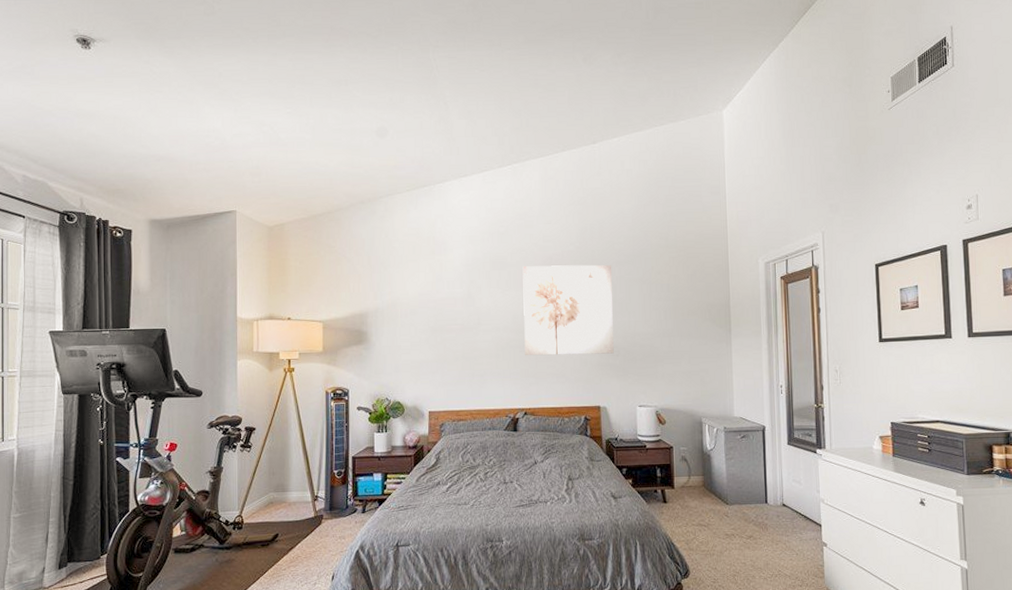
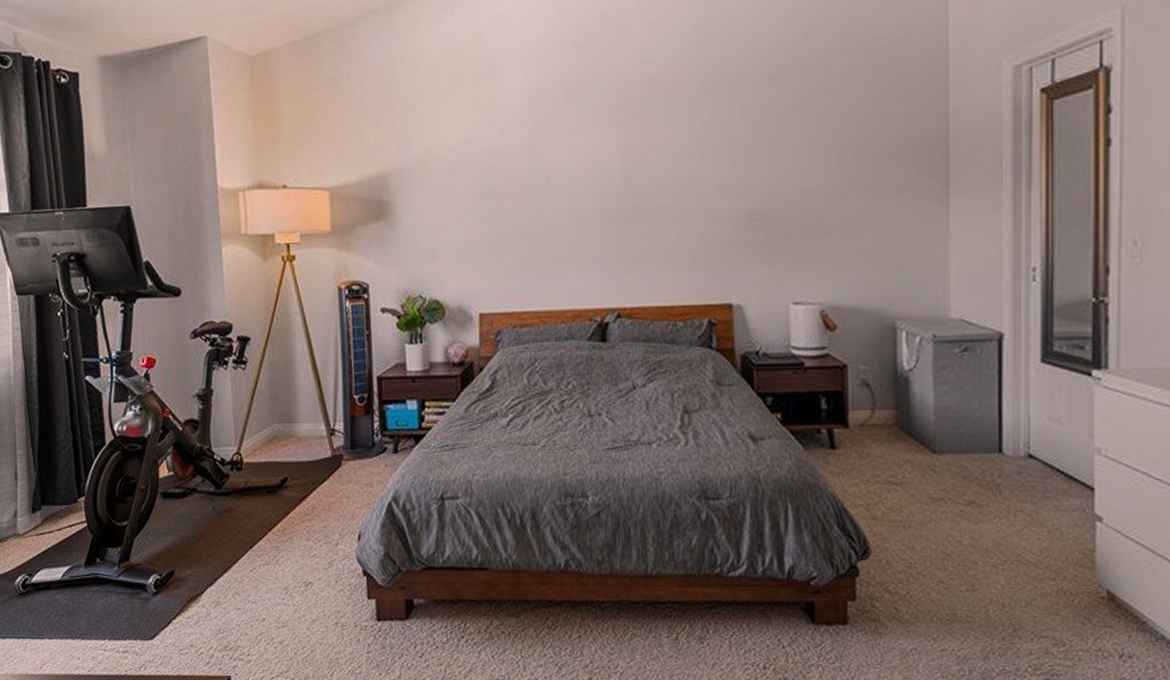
wall art: present [522,265,614,356] -> none [611,85,754,230]

